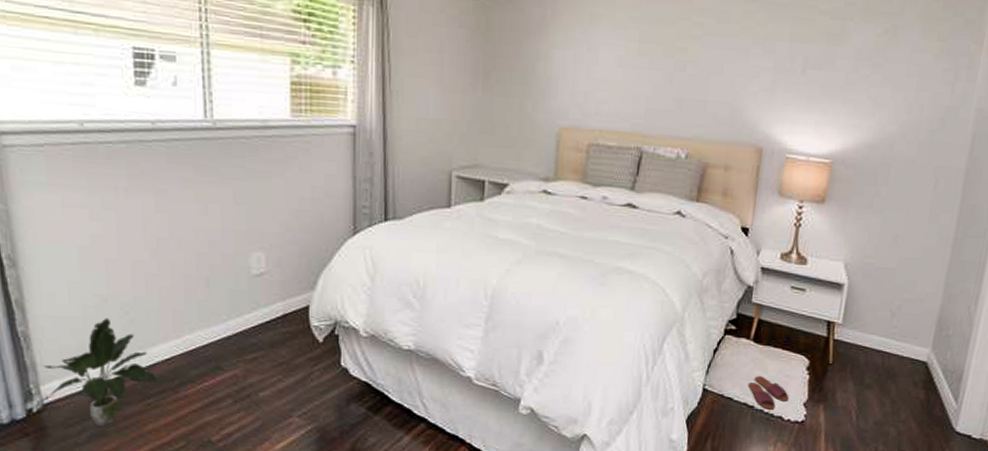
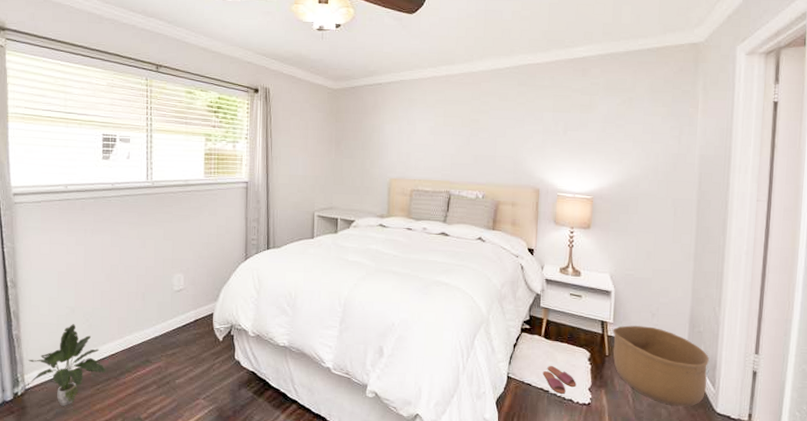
basket: none [838,327,955,425] -> present [613,325,709,407]

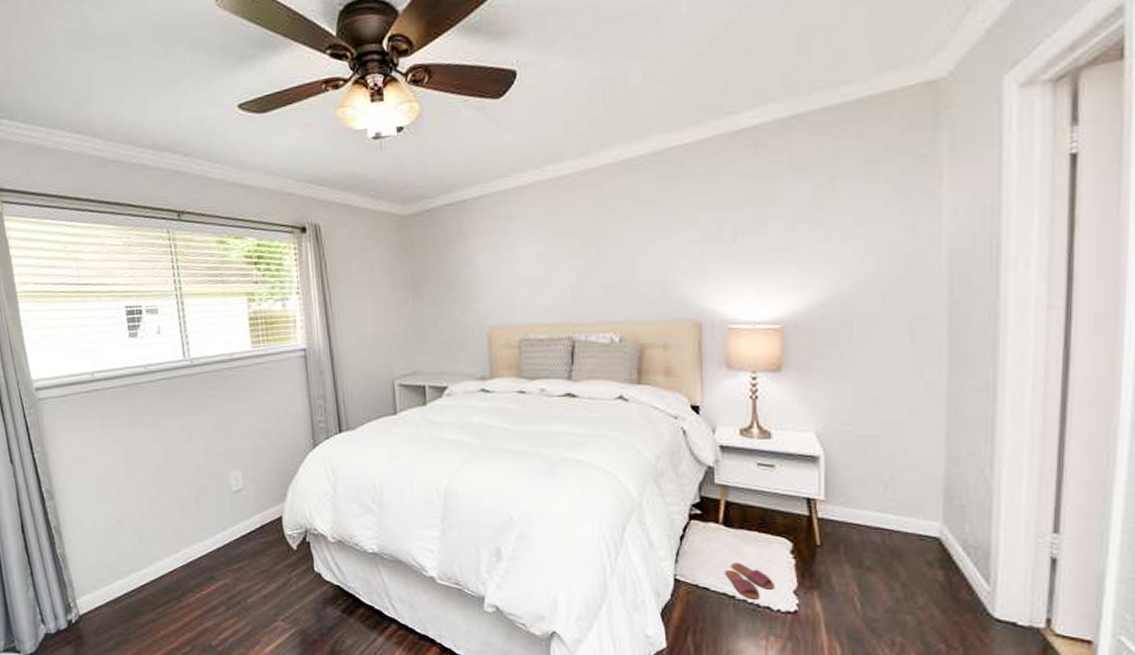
potted plant: present [25,324,106,406] -> none [78,538,166,634]
basket: present [613,325,709,407] -> none [825,502,978,611]

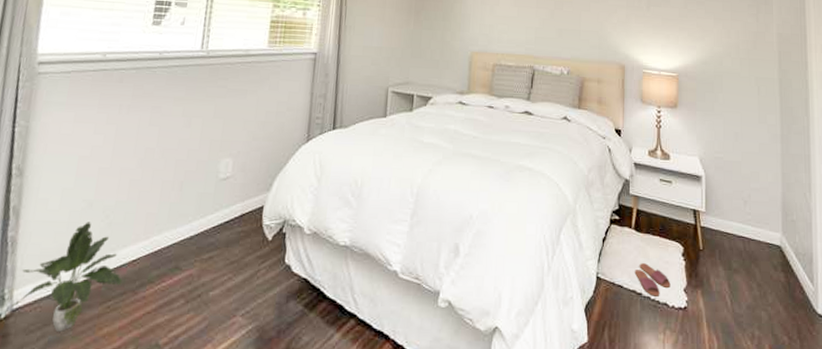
potted plant: none [78,538,166,634] -> present [12,222,123,332]

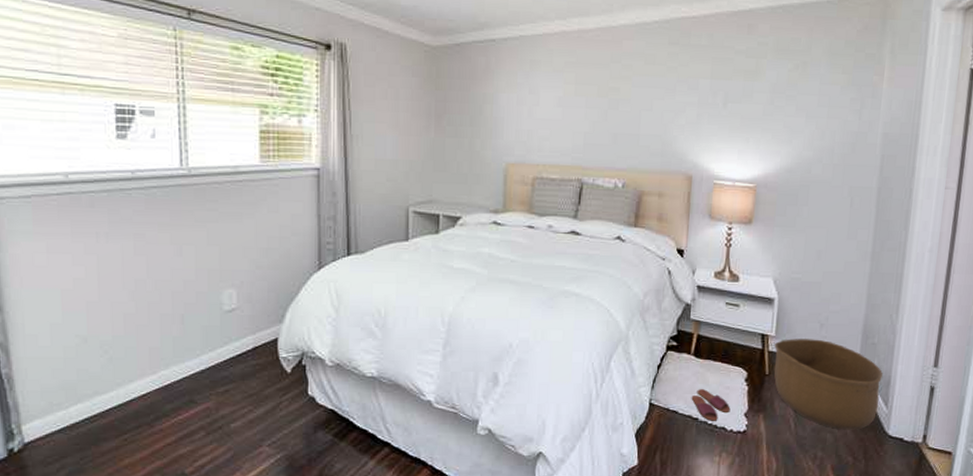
potted plant: present [12,222,123,332] -> none [23,357,136,463]
basket: none [706,214,805,308] -> present [774,339,883,430]

